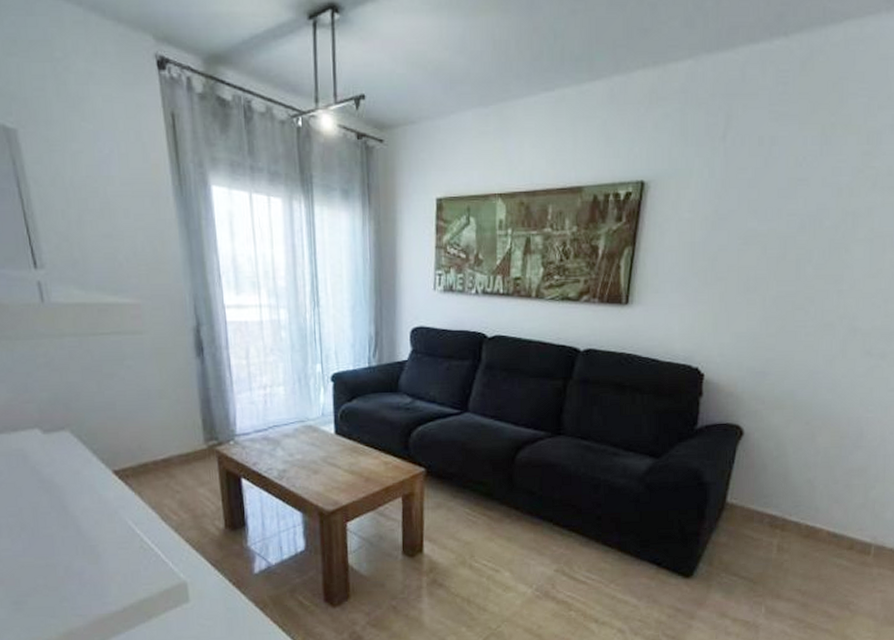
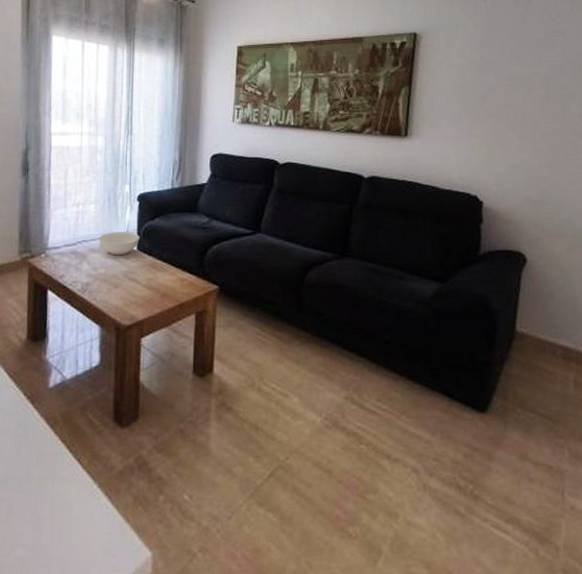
bowl: none [292,415,337,441] -> present [99,232,140,256]

